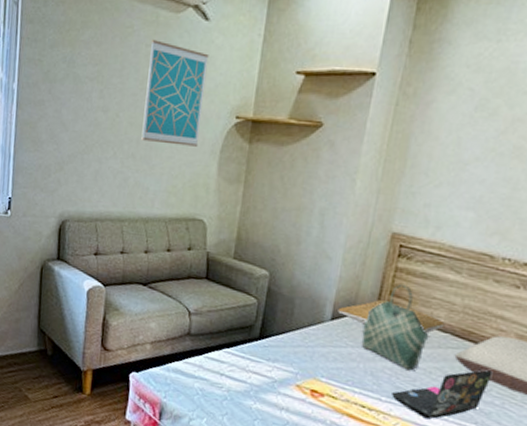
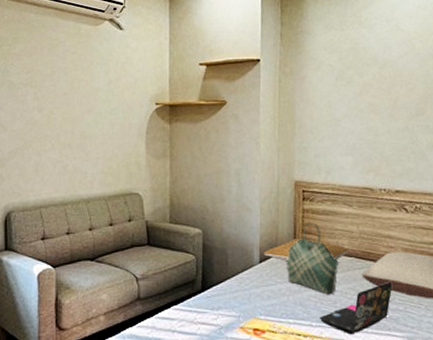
wall art: present [141,39,209,147] -> none [75,47,127,132]

